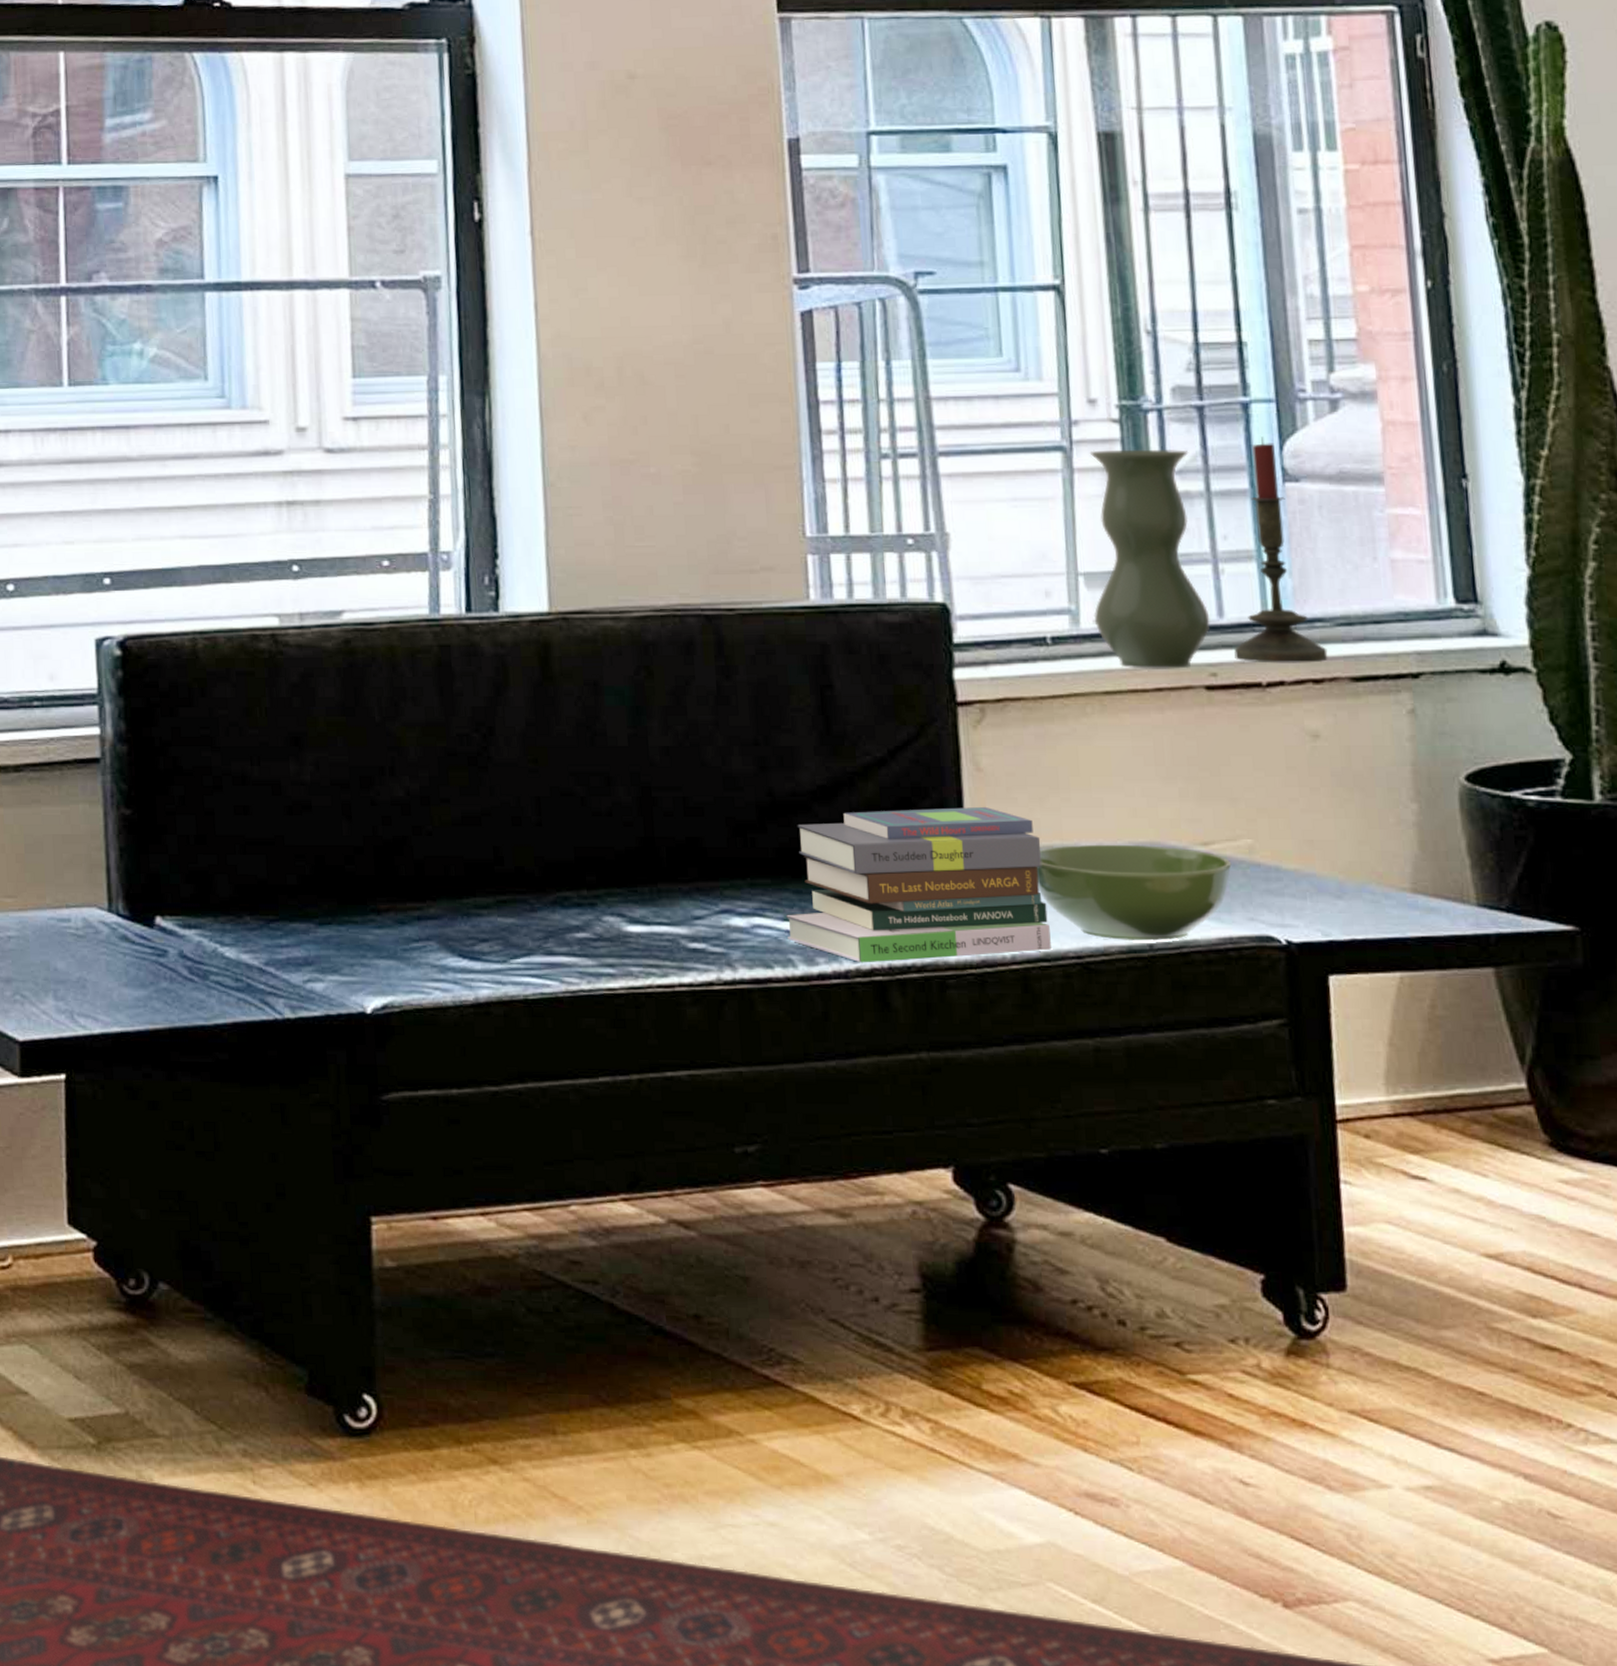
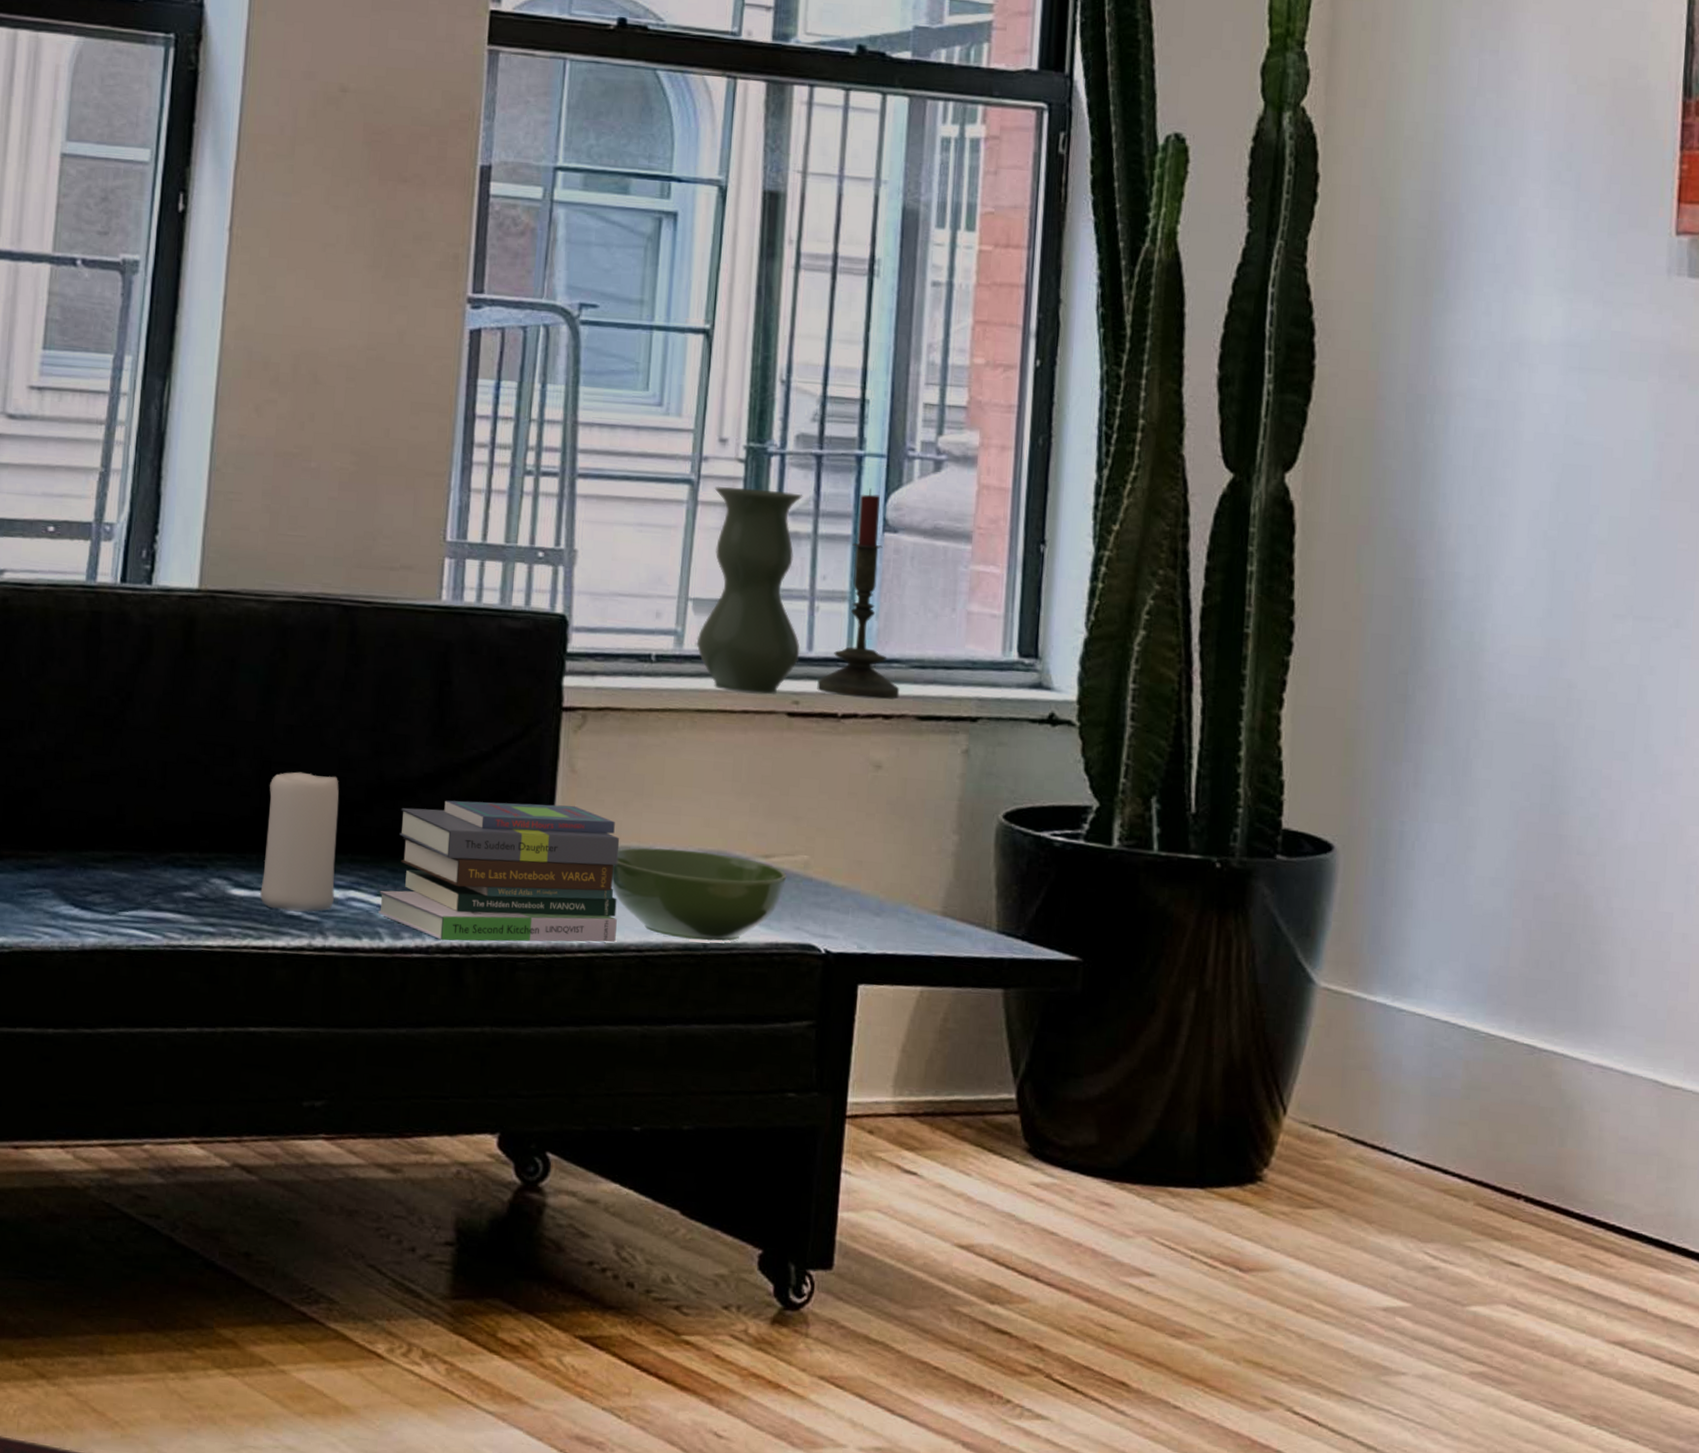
candle: none [652,795,739,945] -> present [260,771,339,913]

